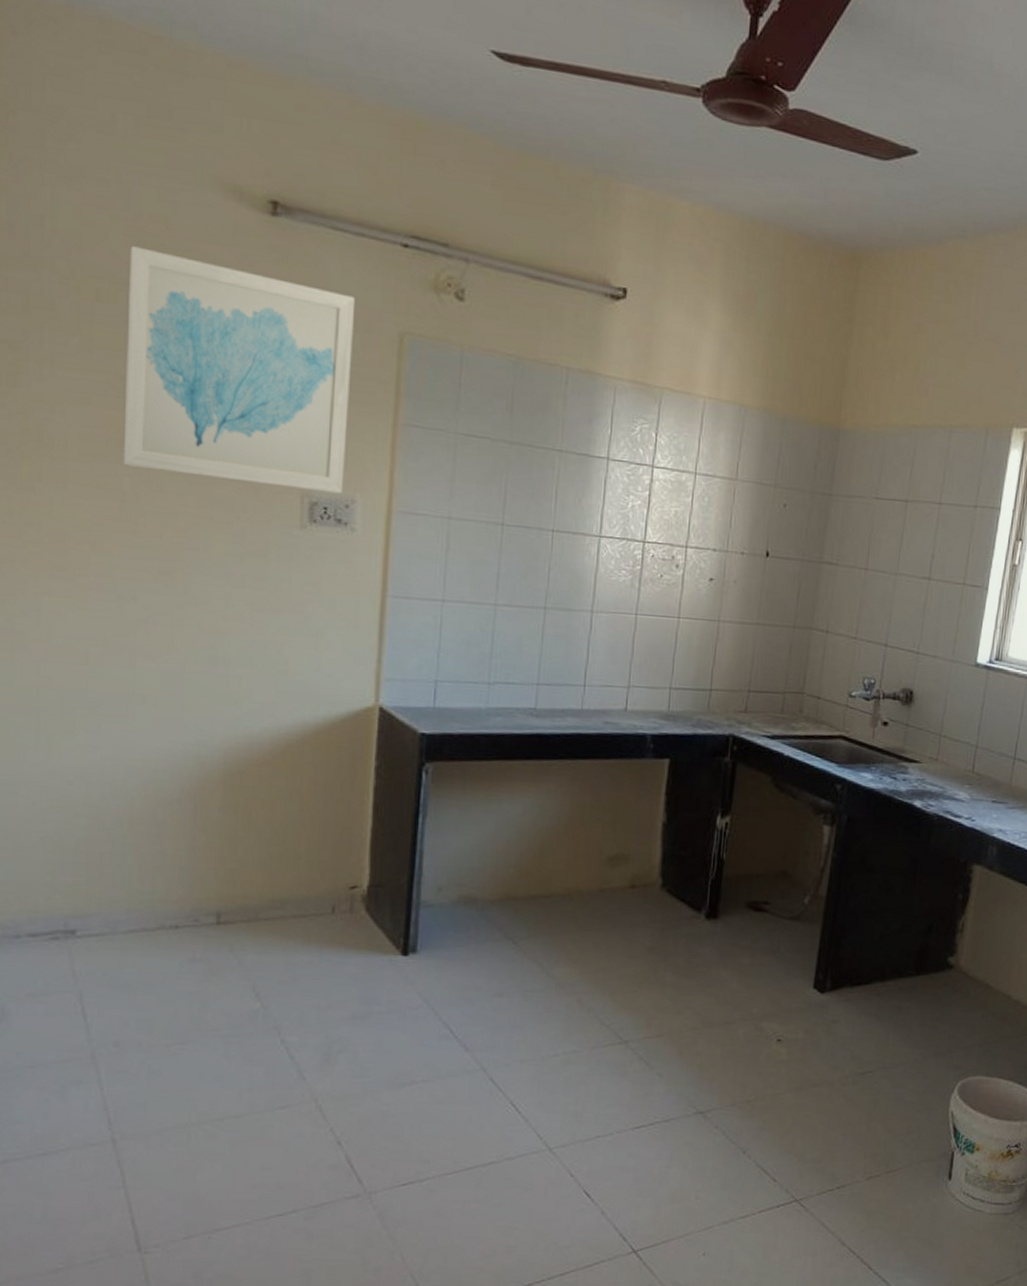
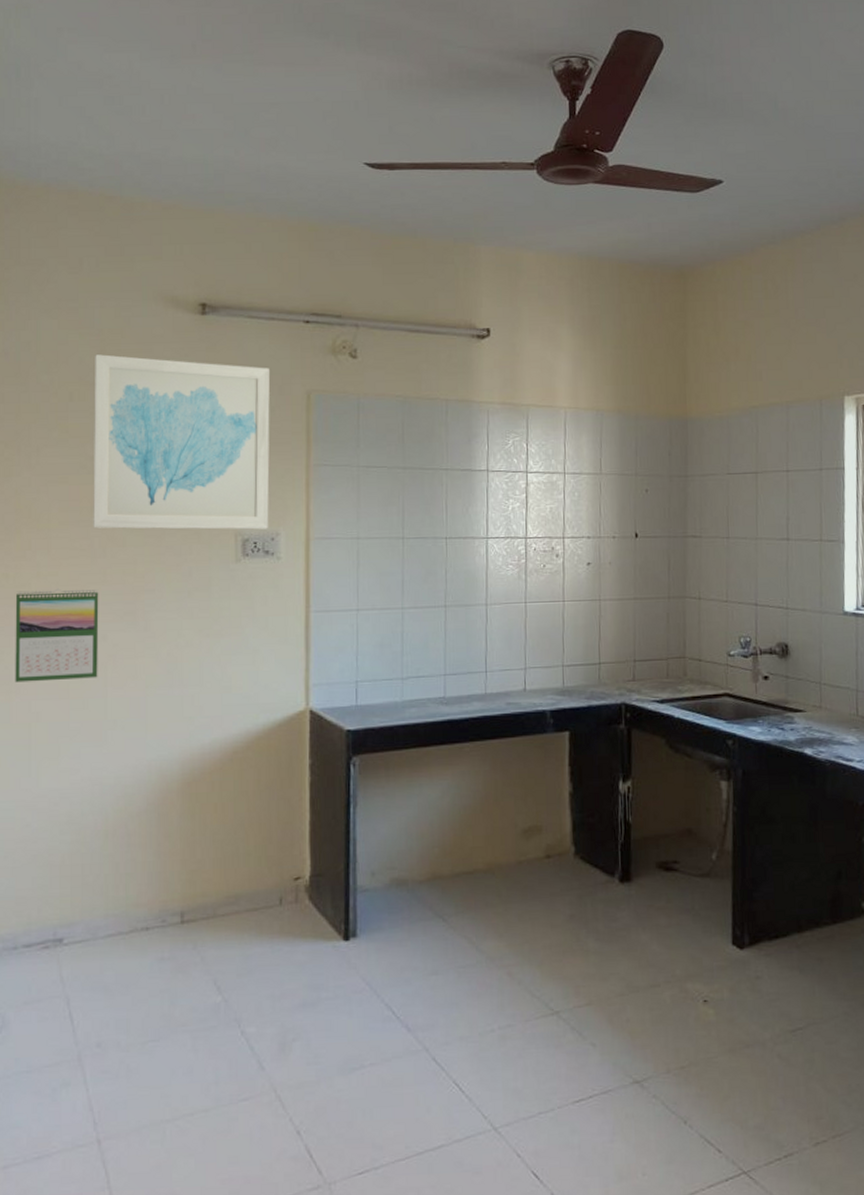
calendar: none [20,530,128,645] -> present [15,588,99,683]

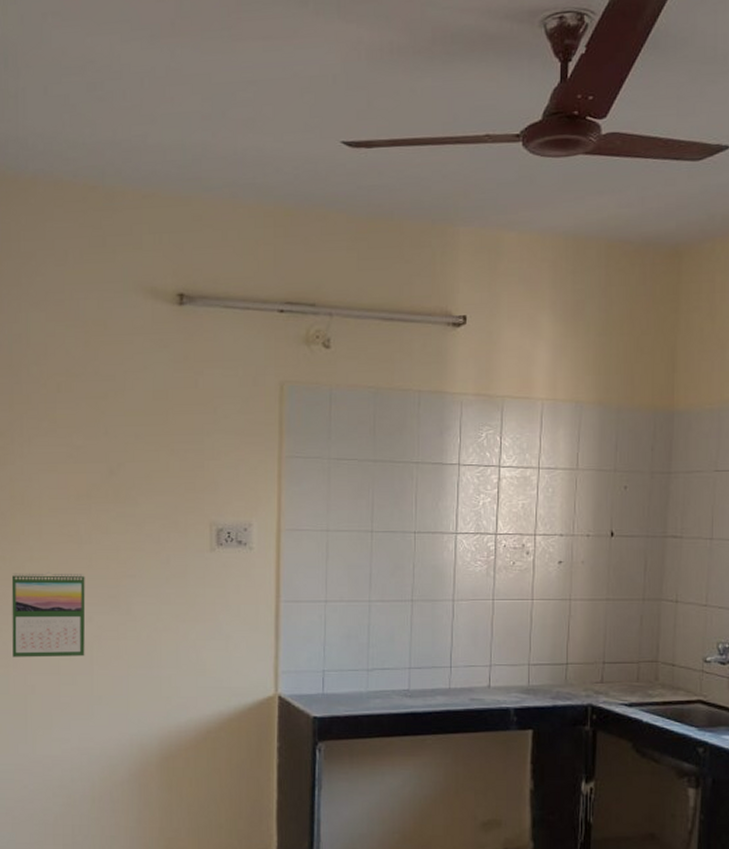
wall art: present [93,354,271,530] -> none [79,346,245,520]

